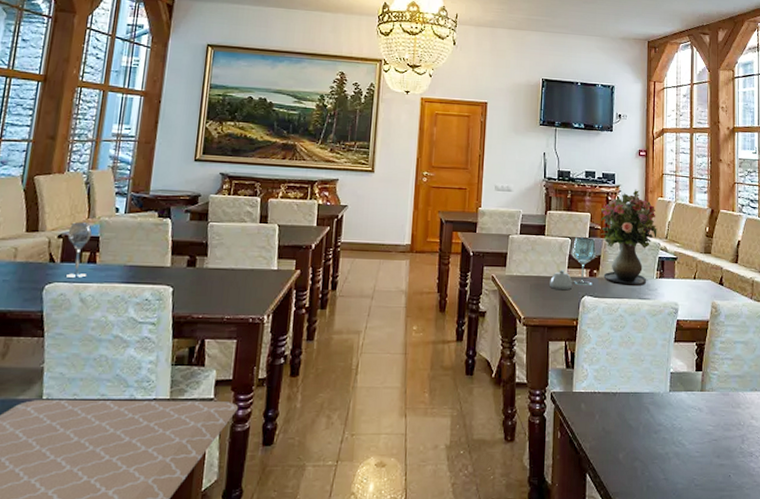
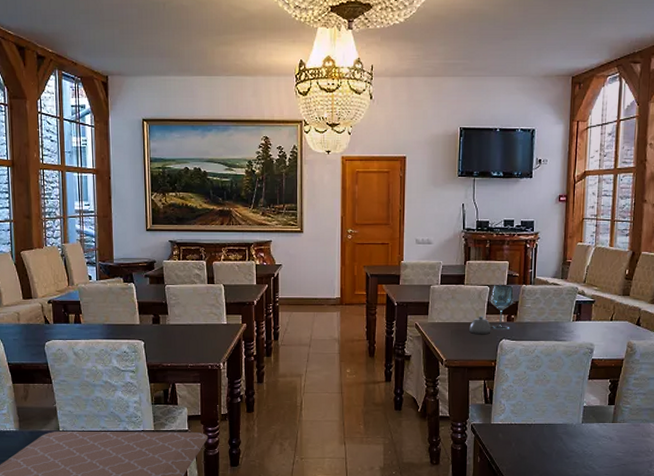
wineglass: present [66,222,92,278] -> none [55,289,76,336]
bouquet: present [601,189,657,287] -> none [519,235,576,329]

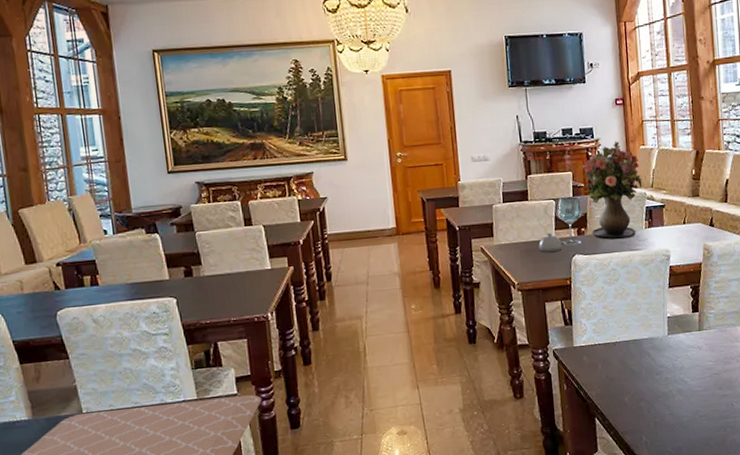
bouquet: none [519,235,576,329] -> present [583,140,642,240]

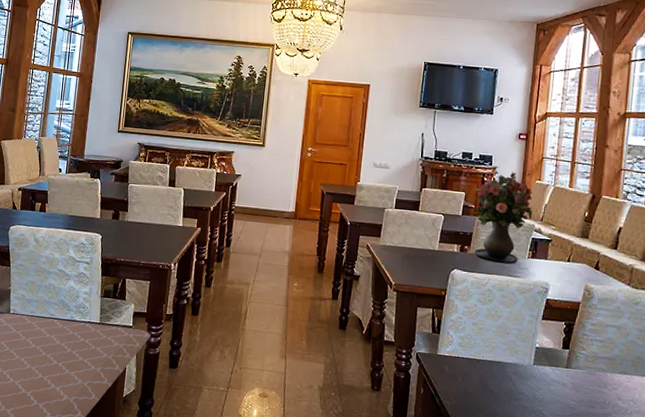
sugar bowl: present [538,233,563,253] -> none [420,244,444,263]
wine glass: present [557,197,583,246] -> none [442,214,469,261]

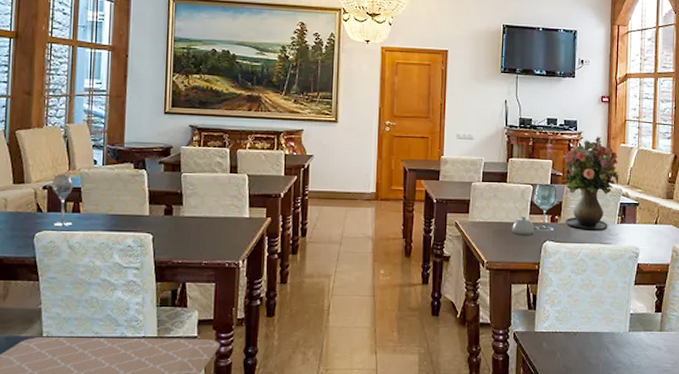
wineglass: none [25,178,42,223] -> present [51,174,73,226]
sugar bowl: none [420,244,444,263] -> present [511,216,535,236]
wine glass: none [442,214,469,261] -> present [533,184,558,232]

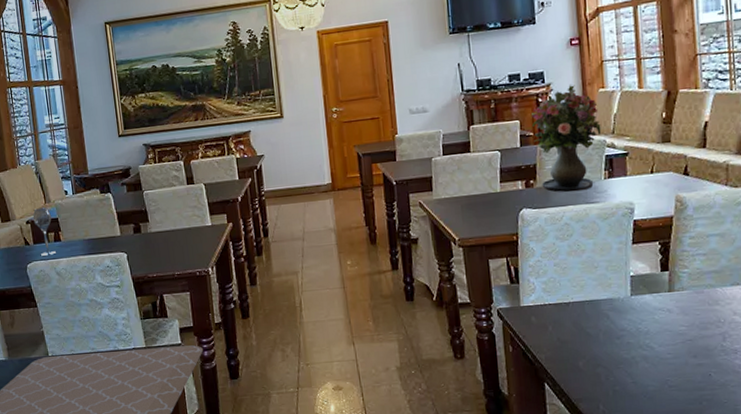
sugar bowl: present [511,216,535,236] -> none [481,185,508,207]
wine glass: present [533,184,558,232] -> none [502,147,532,199]

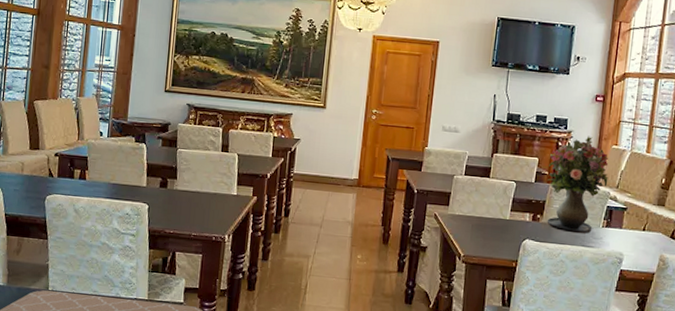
wineglass: present [32,207,57,256] -> none [62,143,81,192]

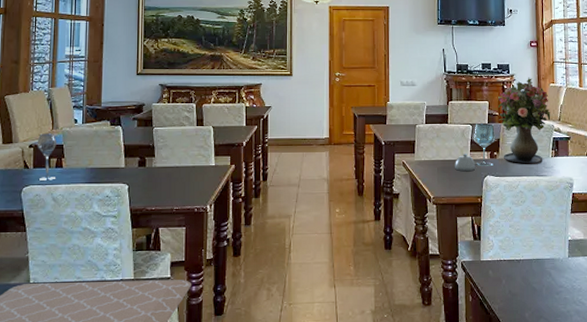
wineglass: none [62,143,81,192] -> present [37,133,56,181]
sugar bowl: none [490,213,515,233] -> present [454,154,476,172]
wine glass: none [514,181,542,230] -> present [473,123,496,167]

